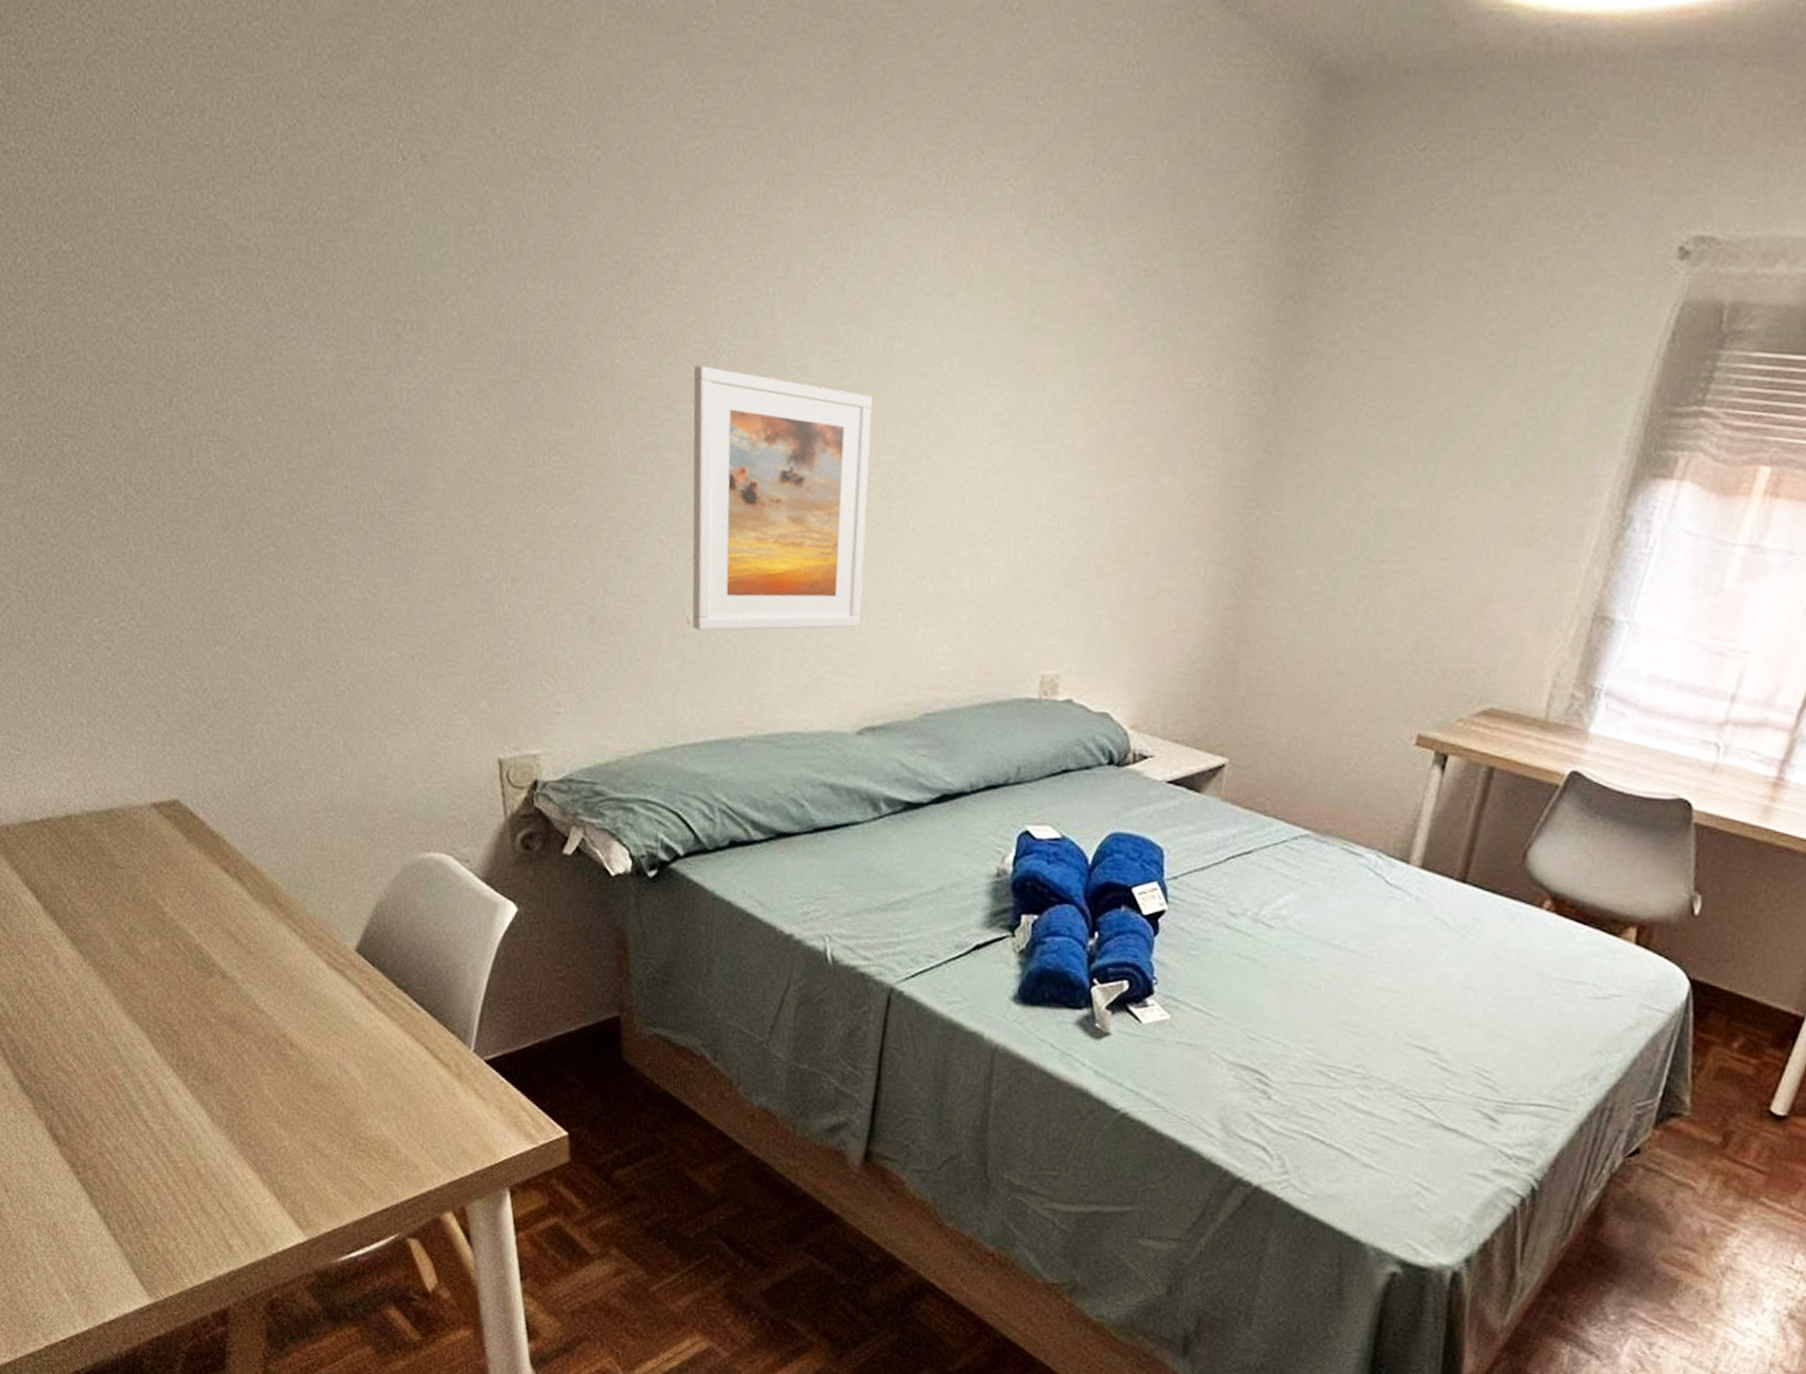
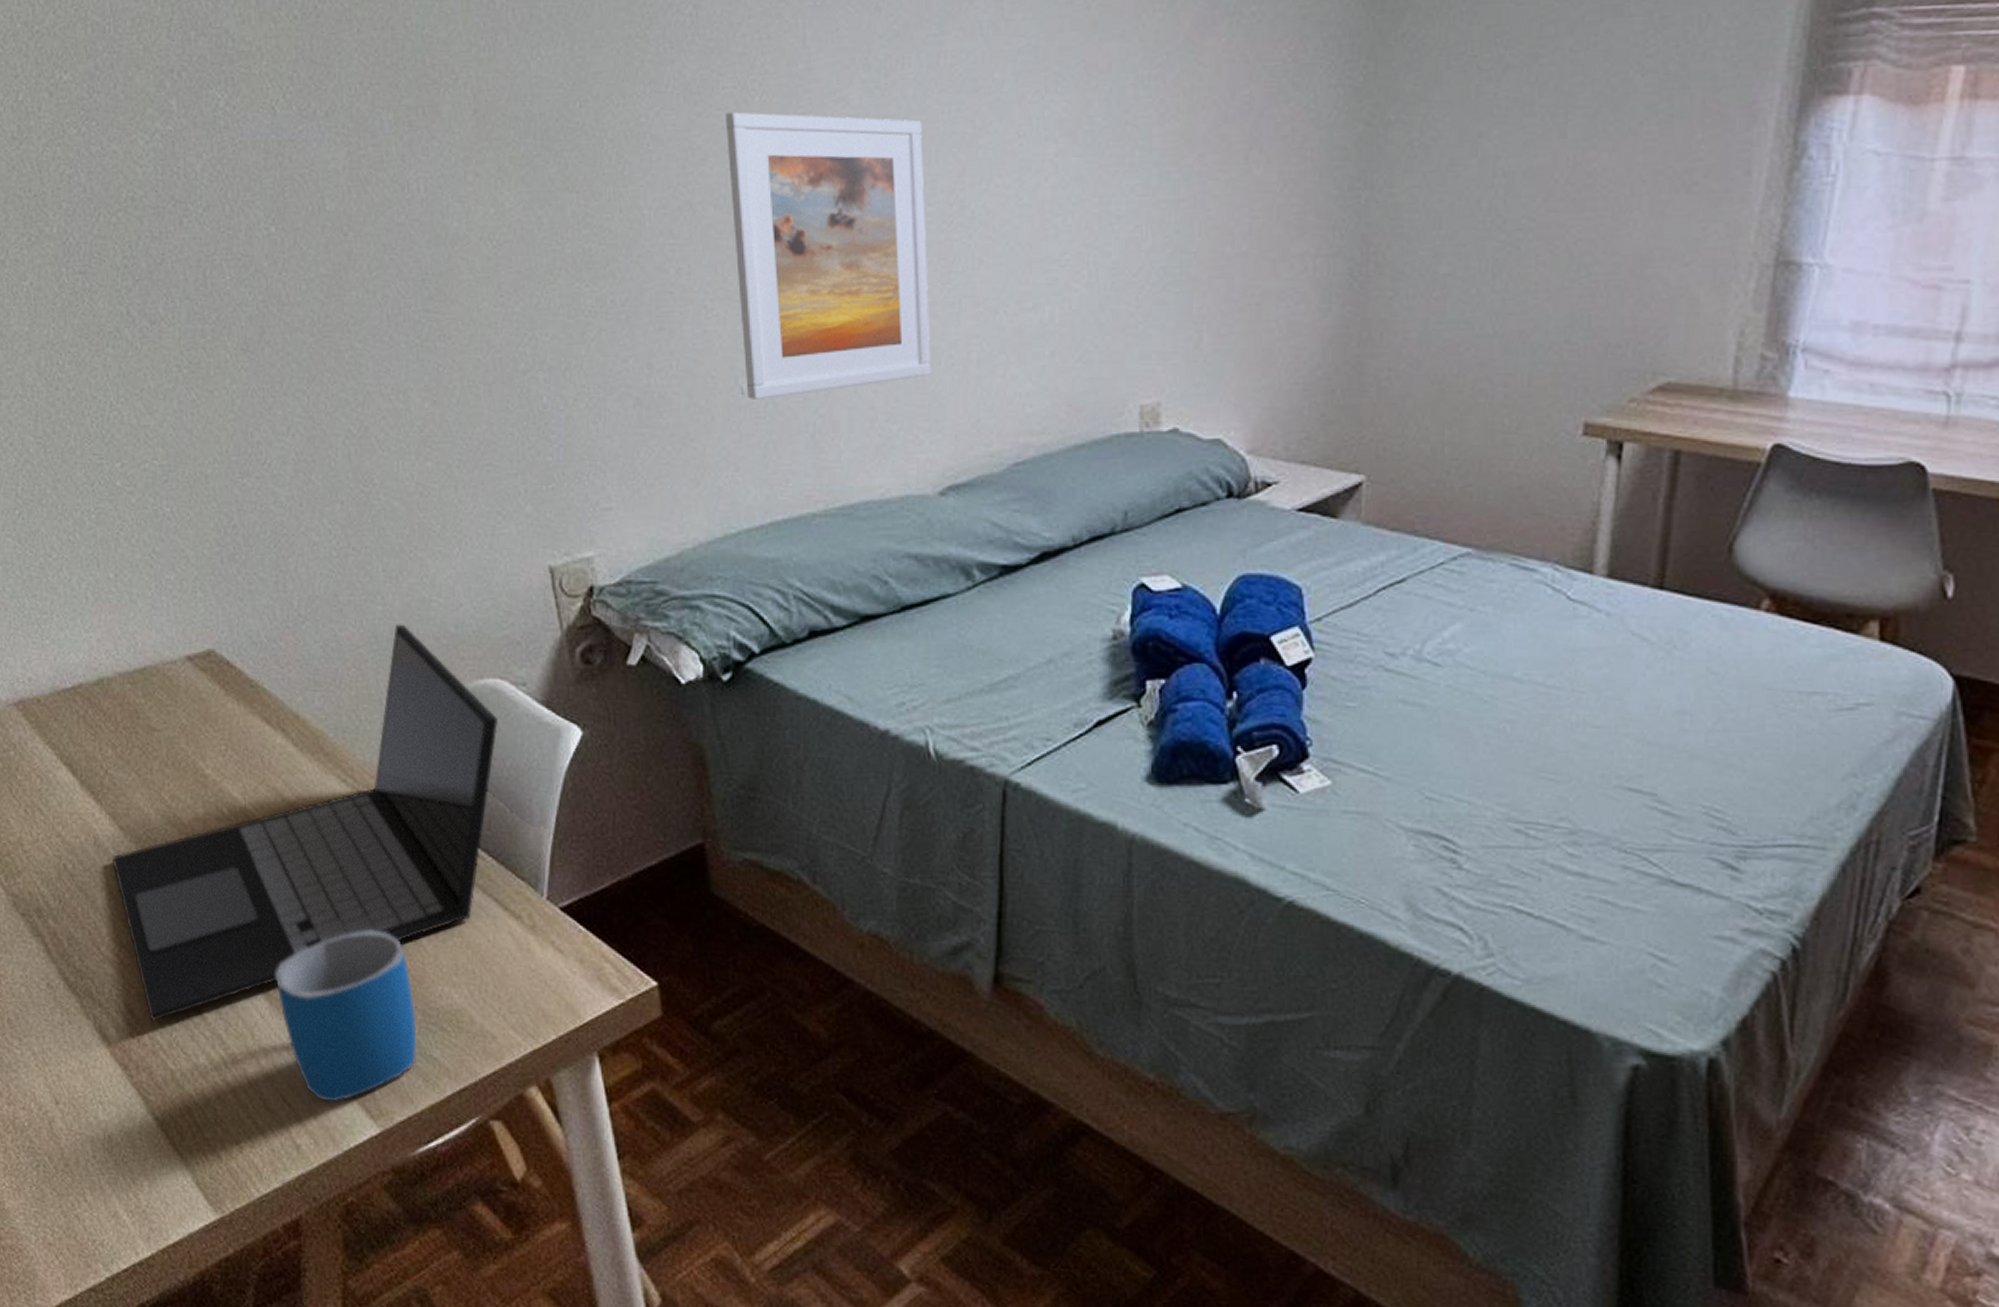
laptop: none [70,795,441,1127] -> present [111,624,498,1022]
mug: none [218,1063,347,1211] -> present [275,929,416,1102]

